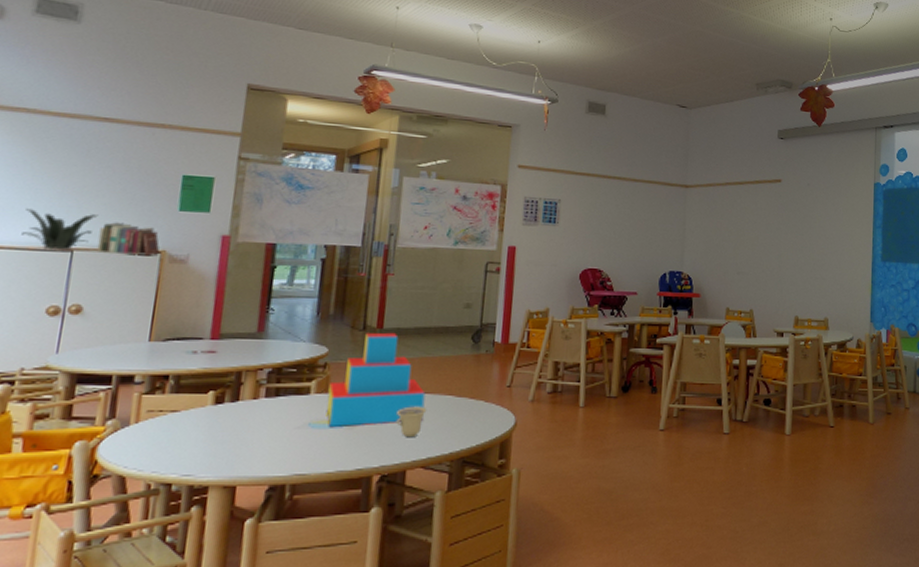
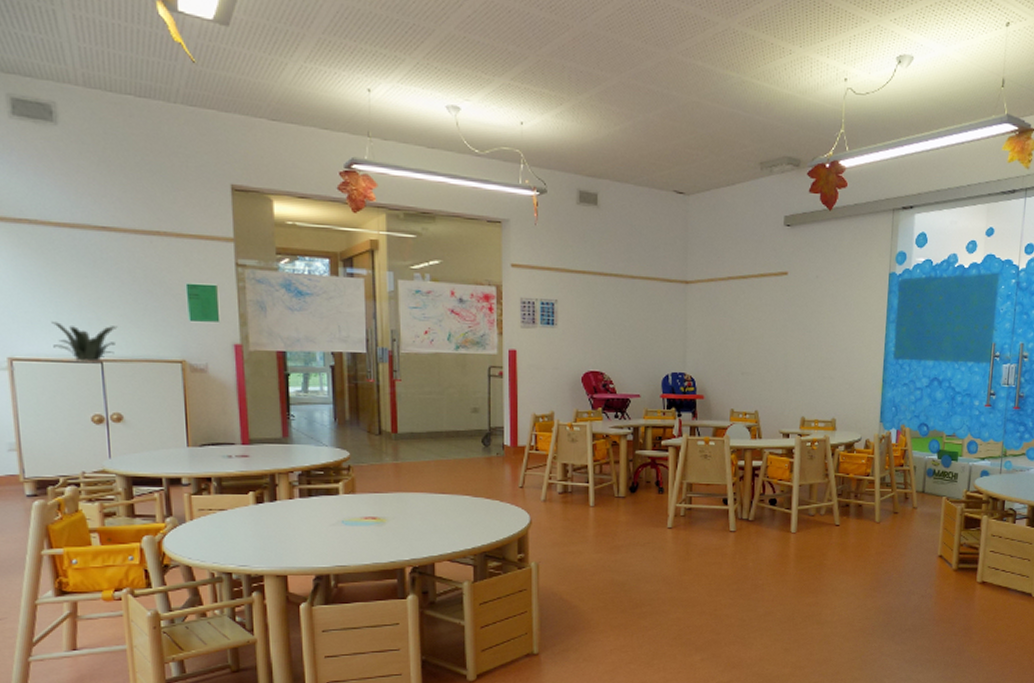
books: present [97,222,160,256] -> none [122,333,181,366]
toy blocks: present [326,332,426,426] -> none [355,436,444,524]
cup: present [396,406,427,438] -> none [420,506,447,534]

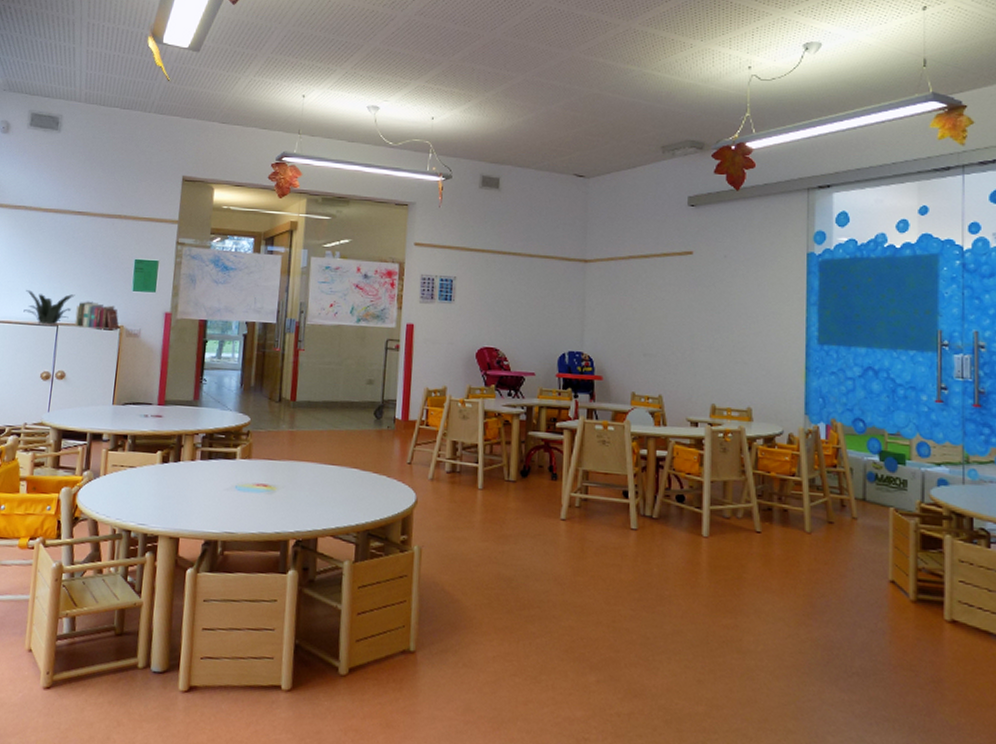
books: none [122,333,181,366] -> present [74,301,120,331]

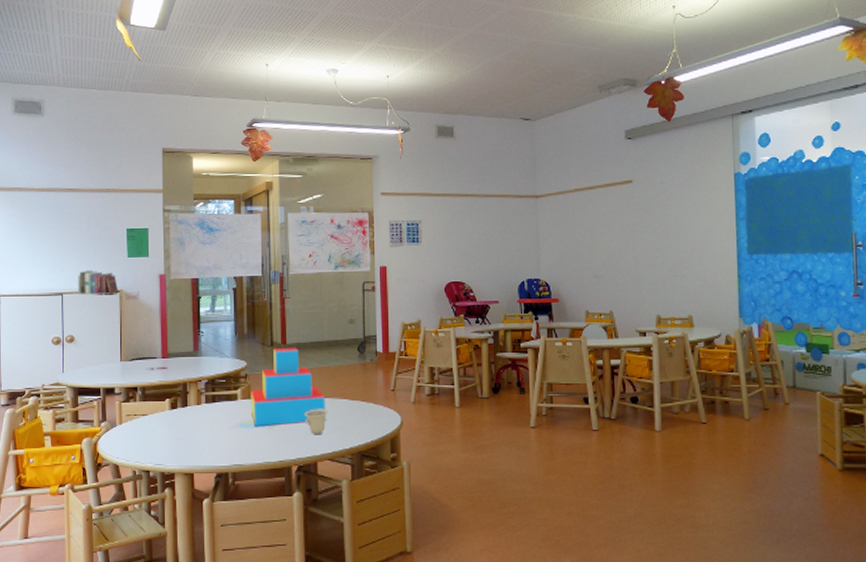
plant: present [23,290,75,325] -> none [29,265,75,295]
toy blocks: none [249,405,334,492] -> present [251,347,326,426]
cup: none [308,476,335,507] -> present [305,409,328,435]

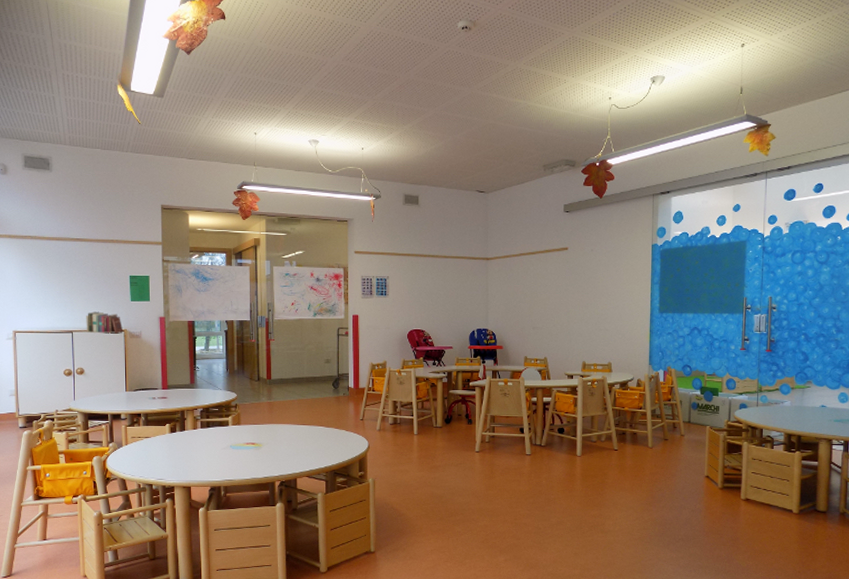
toy blocks: present [251,347,326,426] -> none [240,382,304,448]
cup: present [305,409,328,435] -> none [287,434,307,456]

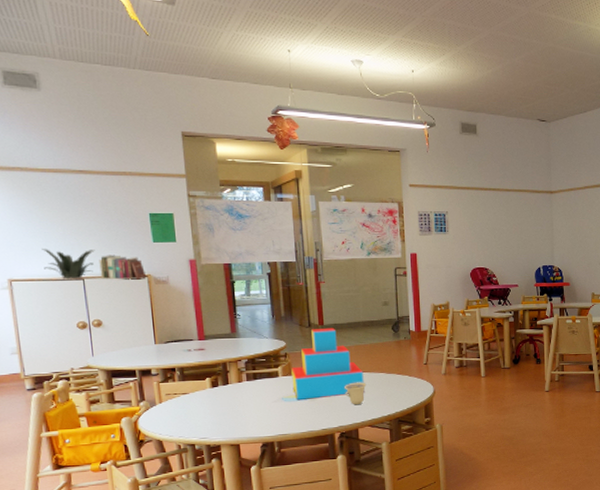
plant: none [42,305,84,332] -> present [42,249,95,280]
toy blocks: none [240,382,304,448] -> present [291,327,364,400]
cup: none [287,434,307,456] -> present [345,382,367,405]

